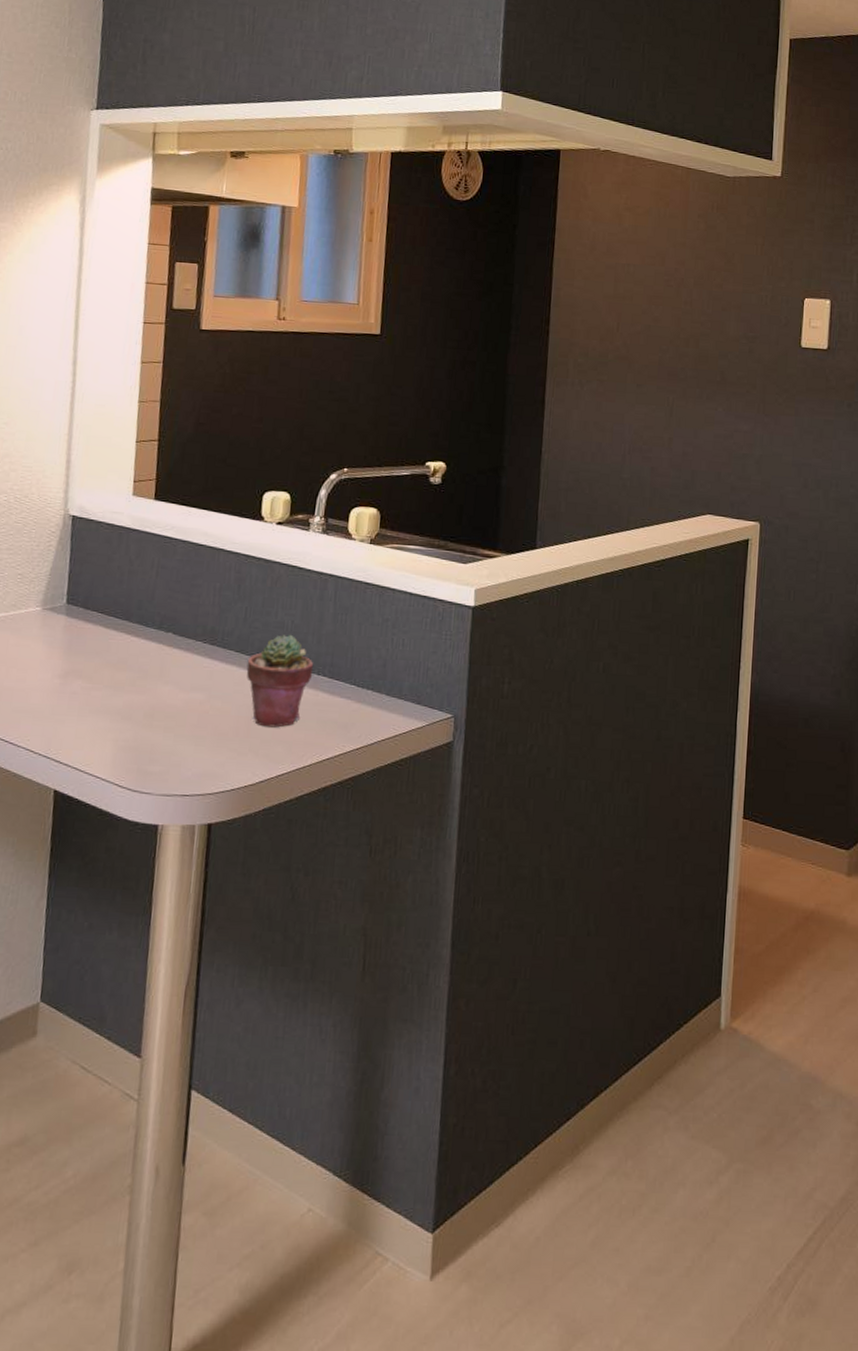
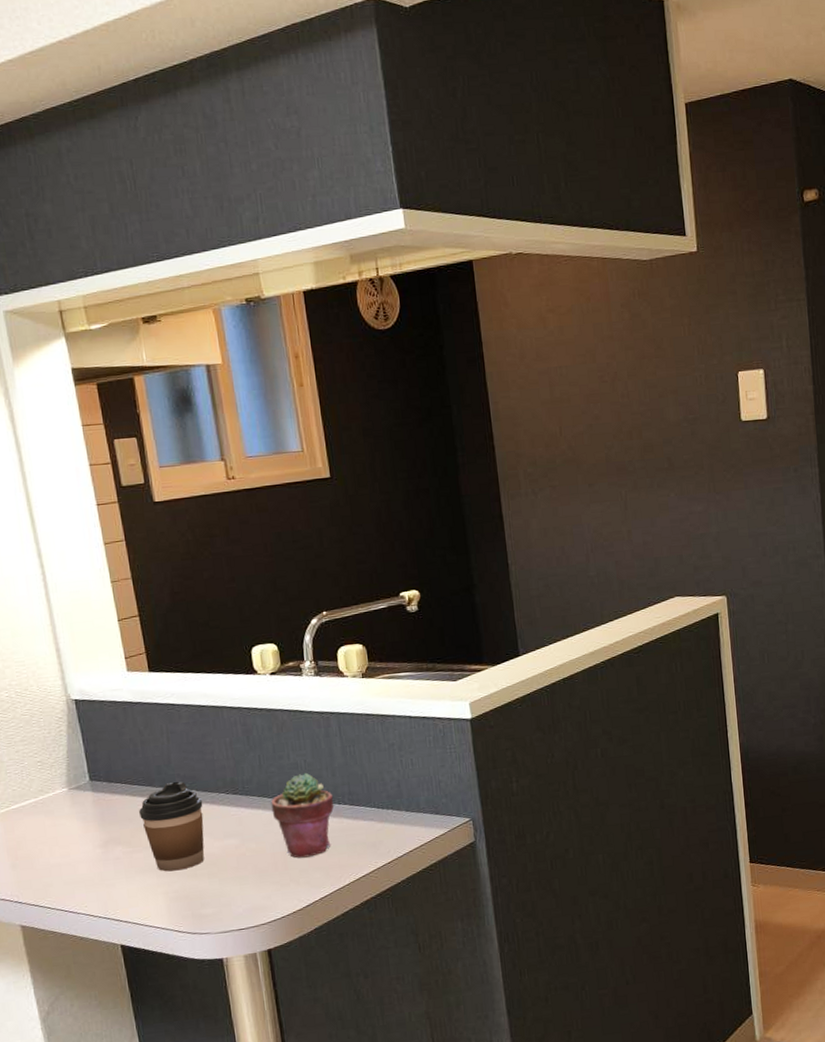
coffee cup: none [108,620,178,718] -> present [139,781,204,872]

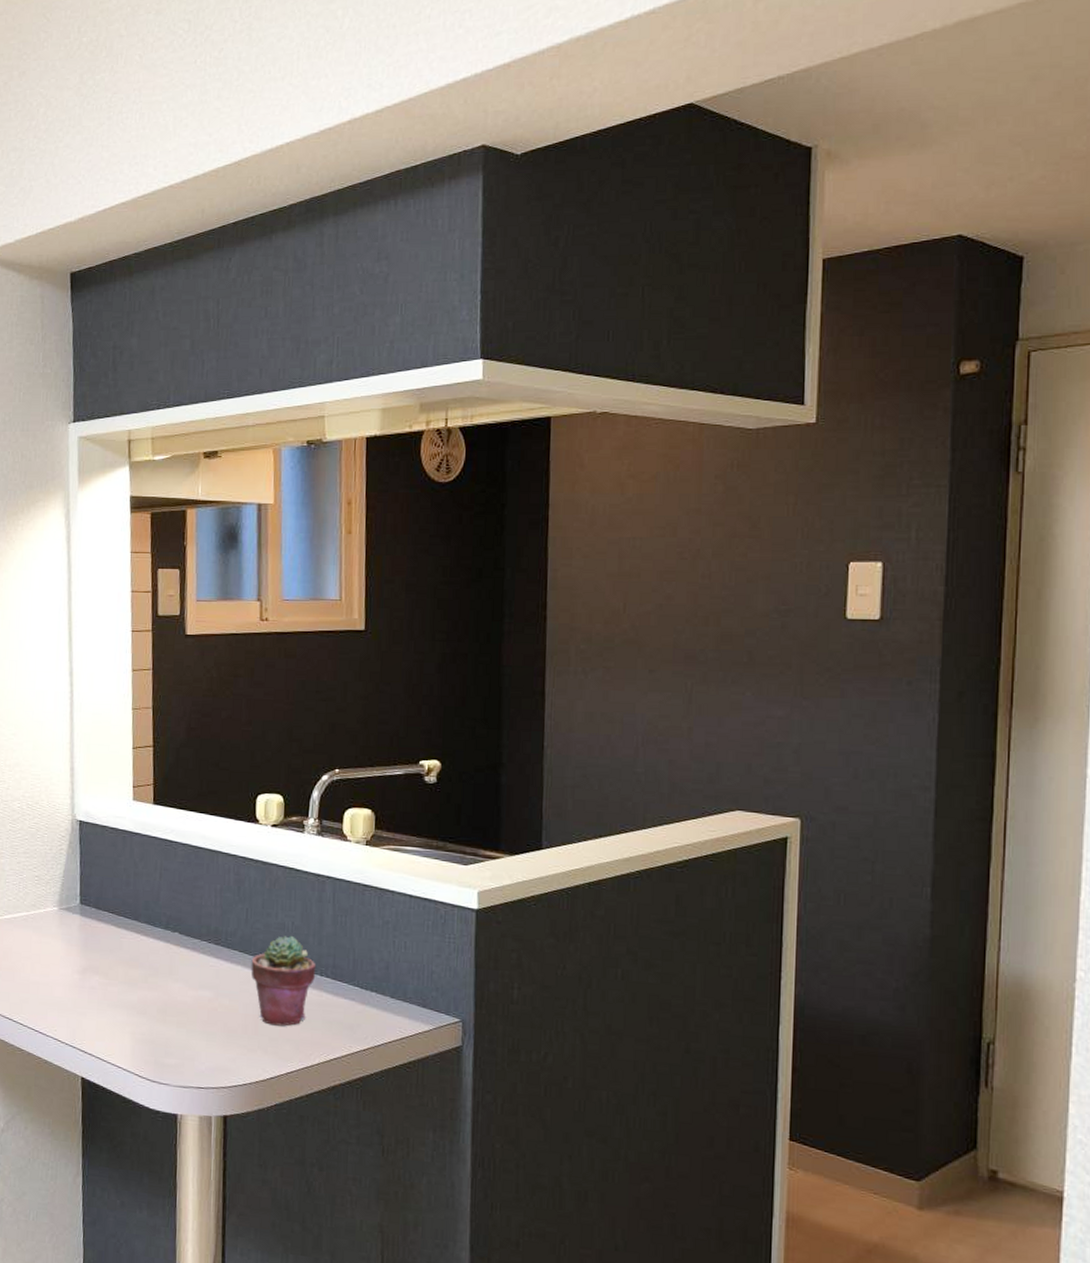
coffee cup: present [139,781,204,872] -> none [121,920,184,1013]

